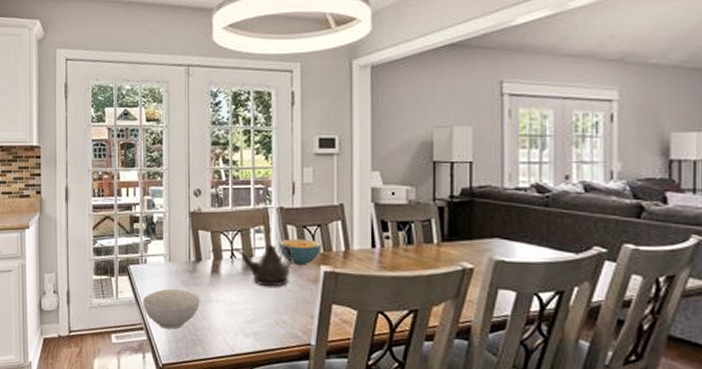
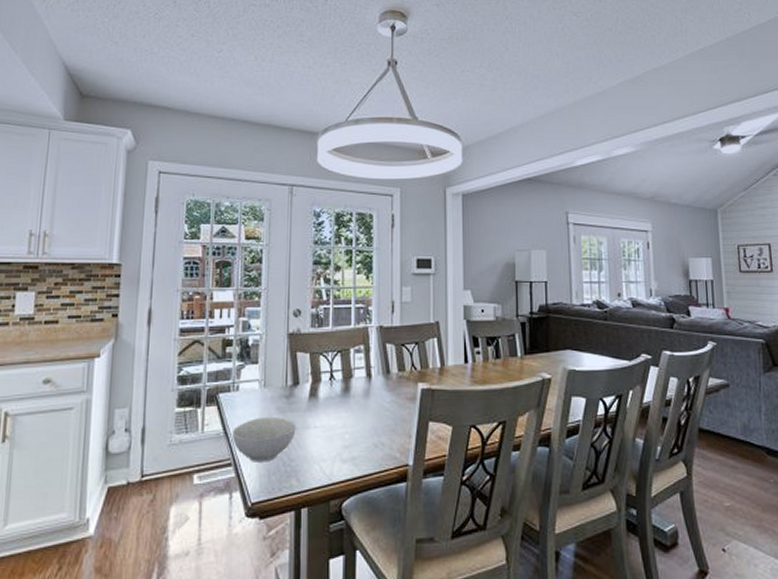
teapot: present [234,245,293,287] -> none [333,365,392,408]
cereal bowl: present [279,239,322,266] -> none [378,357,419,384]

